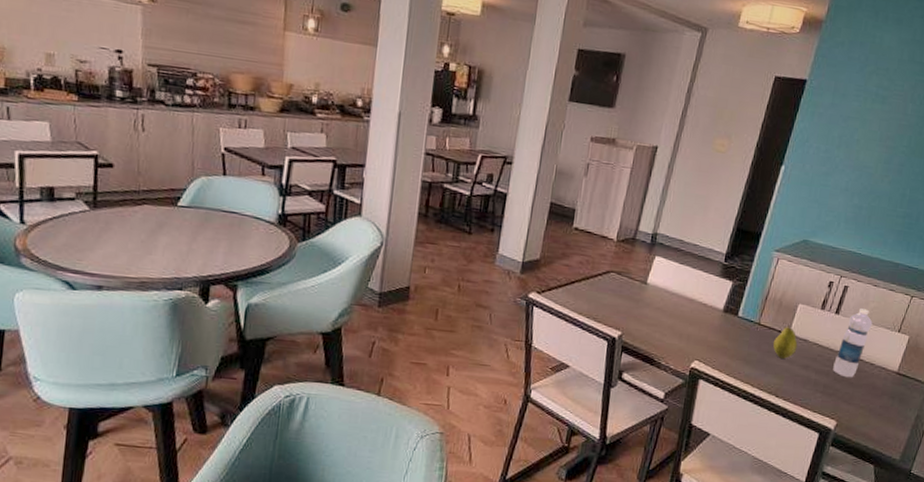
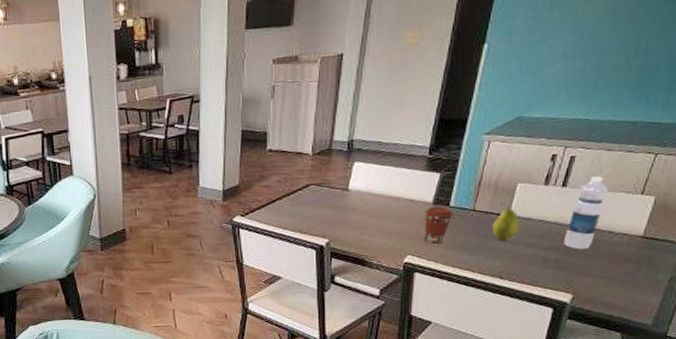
coffee cup: none [712,313,741,353] -> present [424,206,454,244]

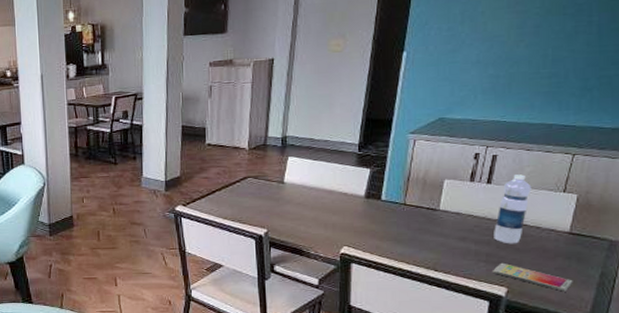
coffee cup: present [424,206,454,244] -> none [357,199,385,236]
fruit: present [492,206,520,241] -> none [424,201,450,234]
smartphone: none [558,268,641,297] -> present [492,262,573,292]

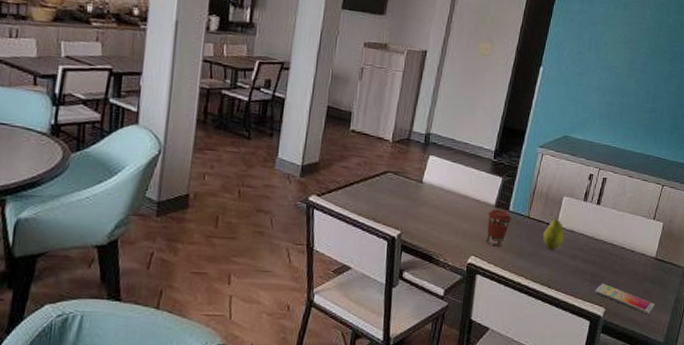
coffee cup: none [357,199,385,236] -> present [487,209,512,247]
fruit: none [424,201,450,234] -> present [543,217,565,250]
water bottle: present [494,174,532,244] -> none [598,199,630,266]

